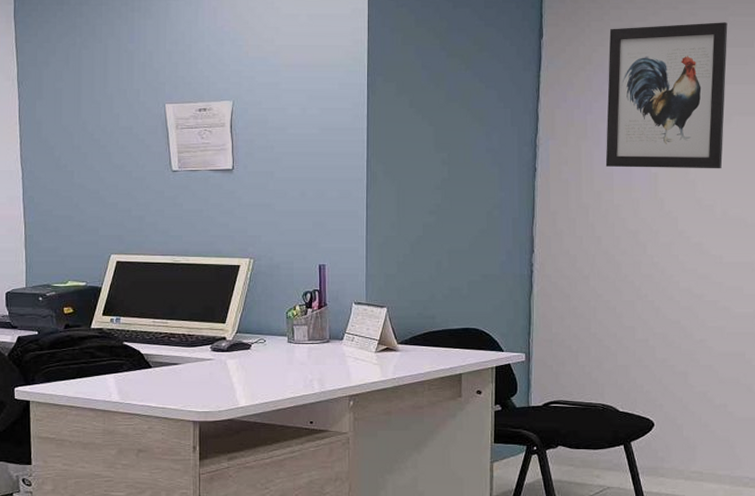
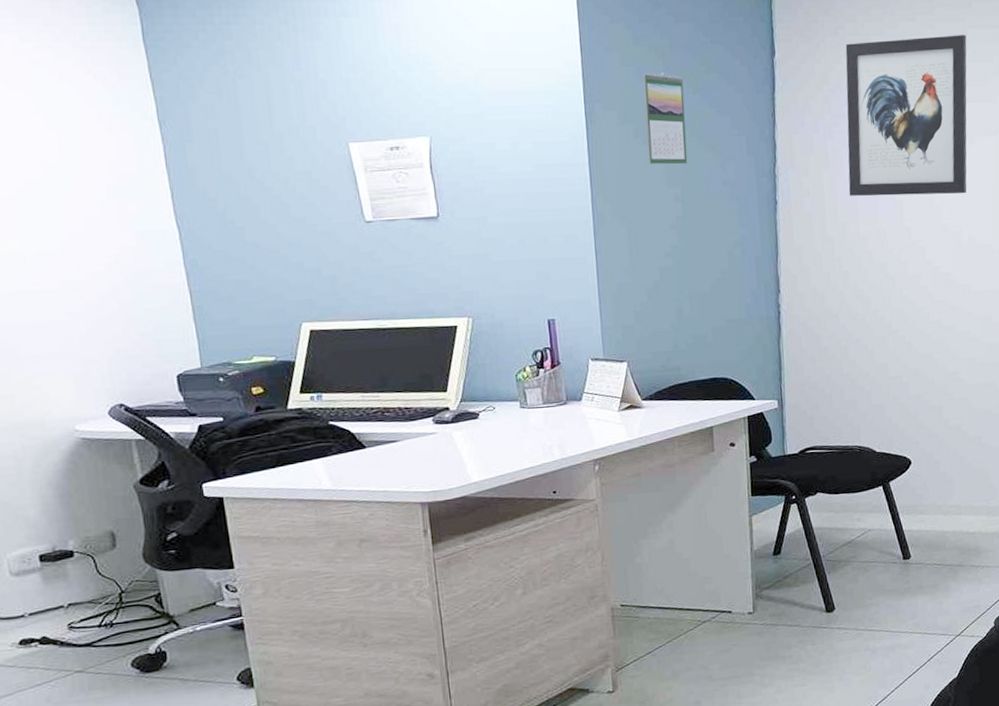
calendar: none [419,50,457,132] -> present [642,72,688,165]

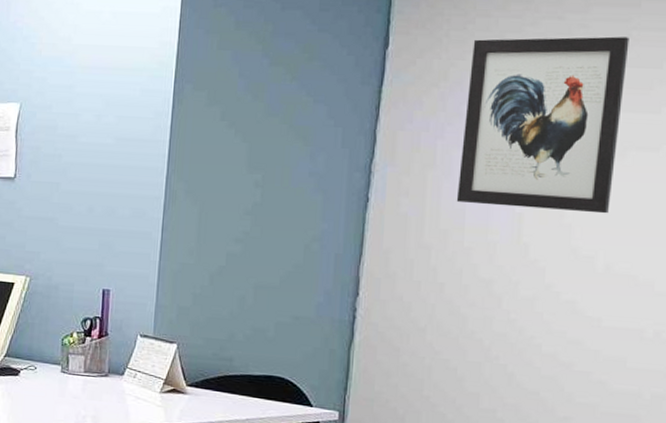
calendar: present [642,72,688,165] -> none [231,56,281,151]

